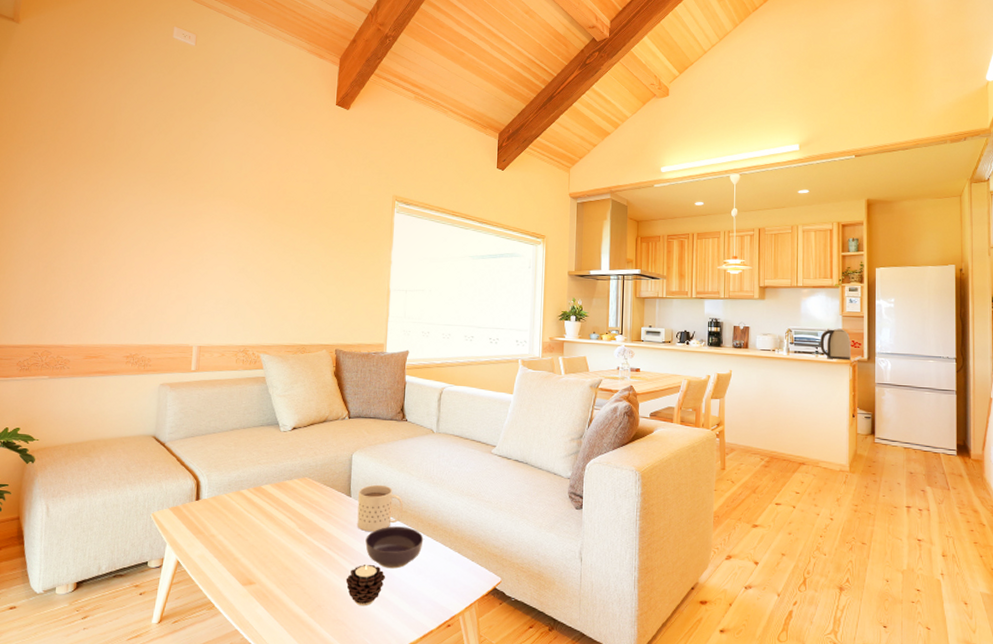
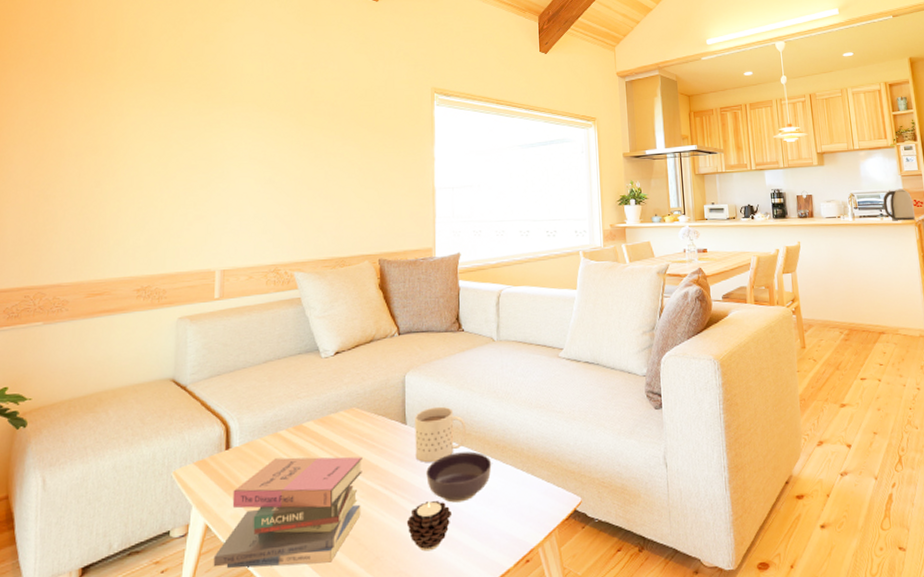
books: none [182,512,311,605] -> present [213,456,362,569]

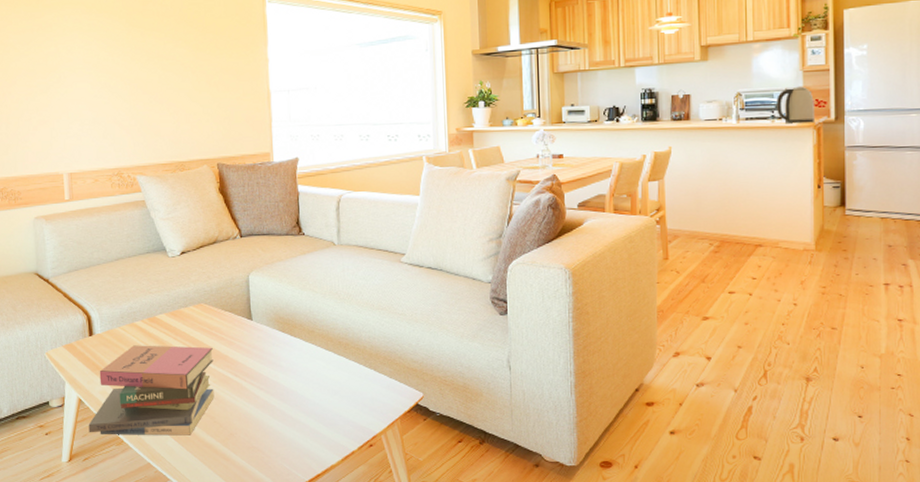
candle: present [406,501,451,552] -> none [256,389,298,432]
mug: present [415,406,466,463] -> none [260,305,310,356]
bowl: present [426,451,492,503] -> none [273,347,335,391]

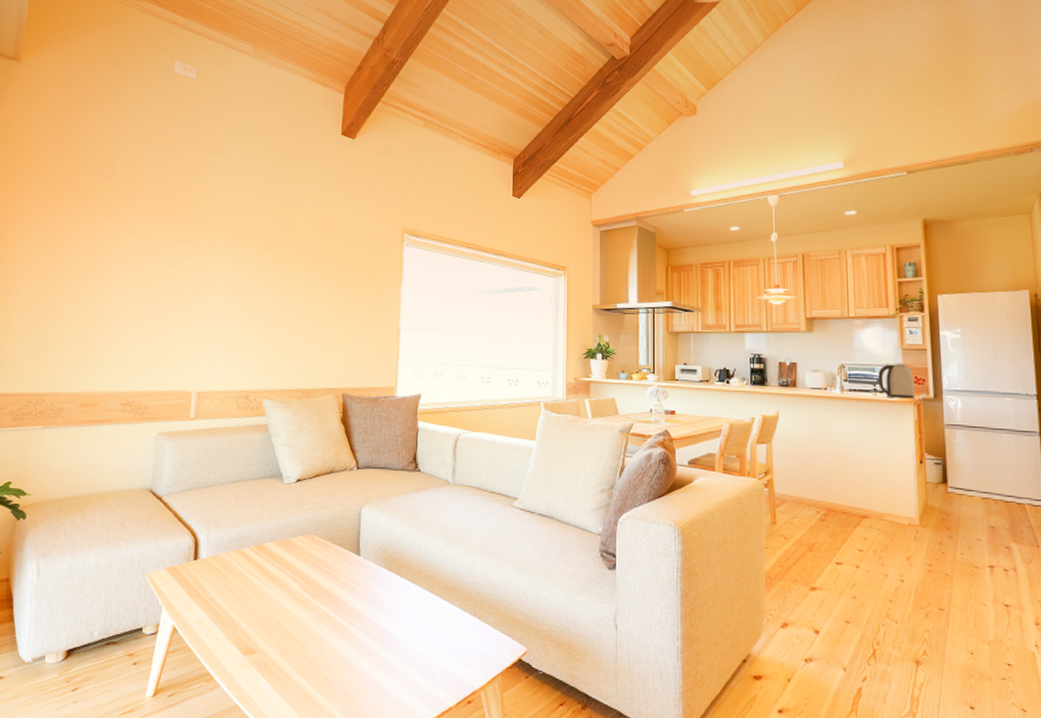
books: present [88,345,214,436] -> none [178,573,317,677]

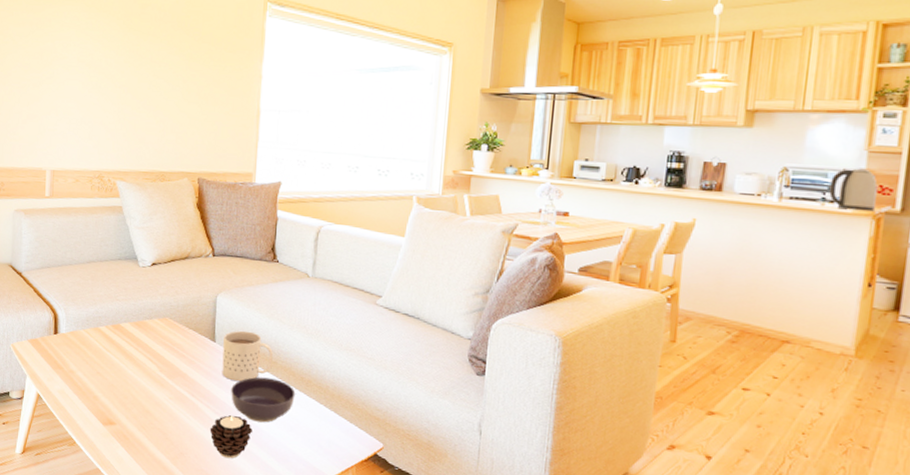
candle: none [355,632,398,679] -> present [209,415,252,459]
mug: none [367,542,417,596] -> present [222,330,273,382]
bowl: none [376,588,440,637] -> present [231,376,296,423]

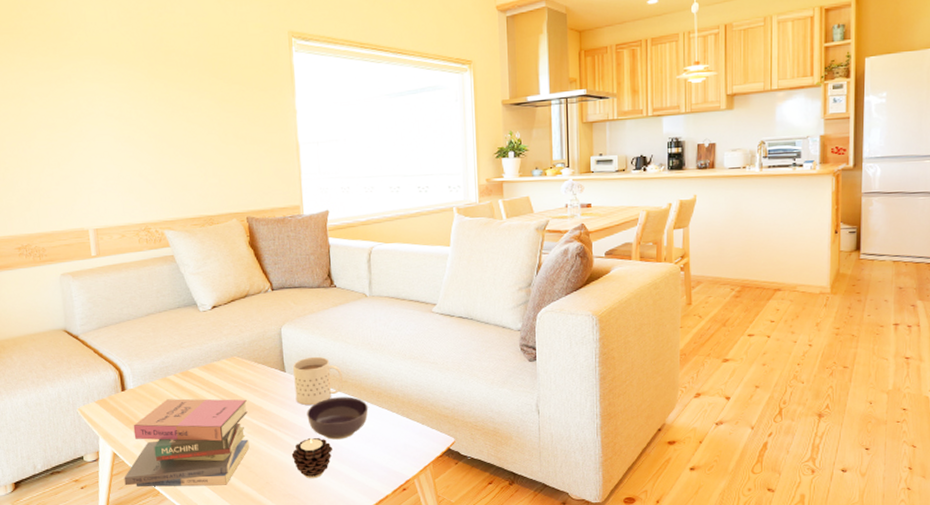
books: none [43,349,173,448] -> present [124,398,250,488]
kettle: present [829,168,878,212] -> none [798,134,835,171]

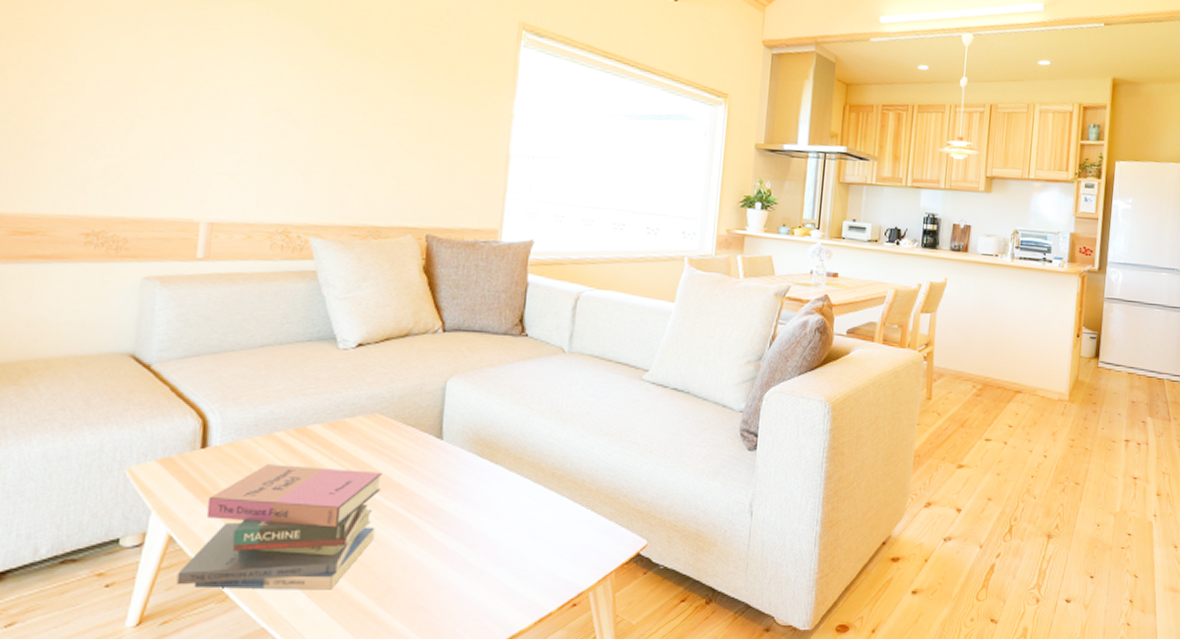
candle: present [291,438,332,479] -> none [431,531,488,586]
mug: present [293,356,343,406] -> none [450,422,518,487]
bowl: present [307,396,369,440] -> none [461,478,545,534]

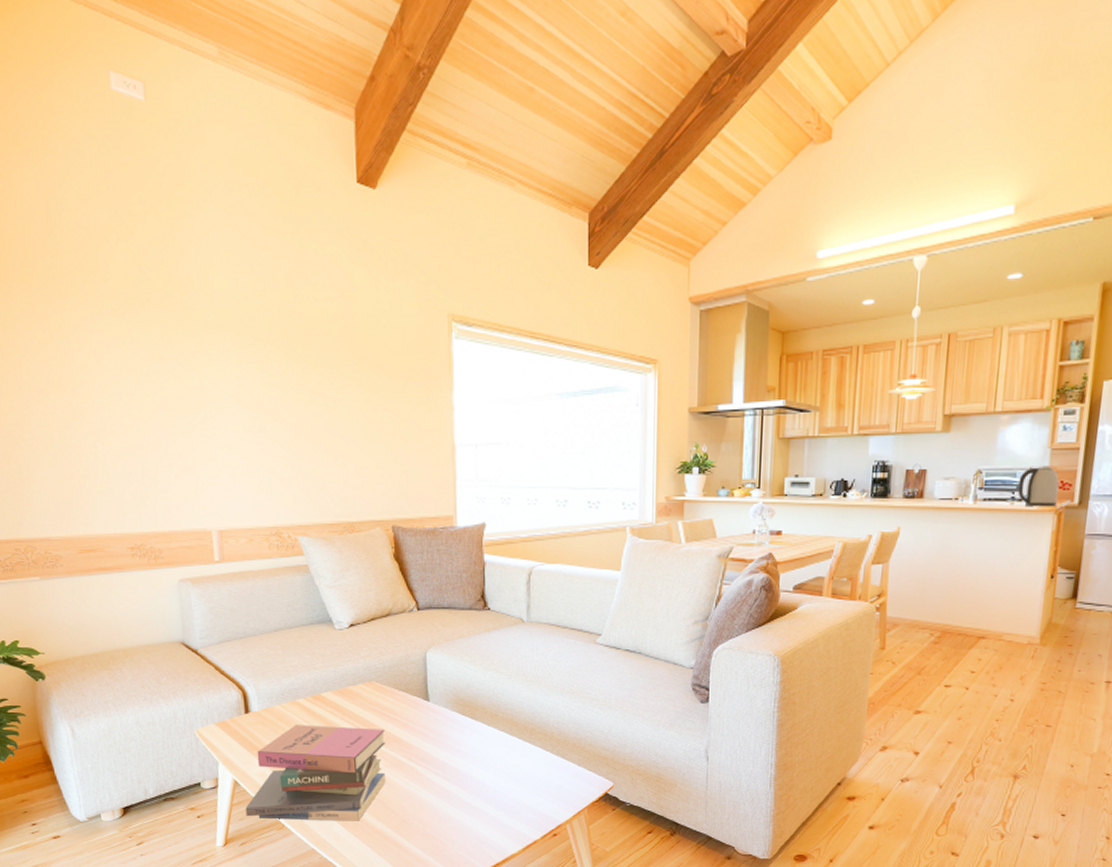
kettle: none [1048,231,1082,270] -> present [1017,466,1059,507]

